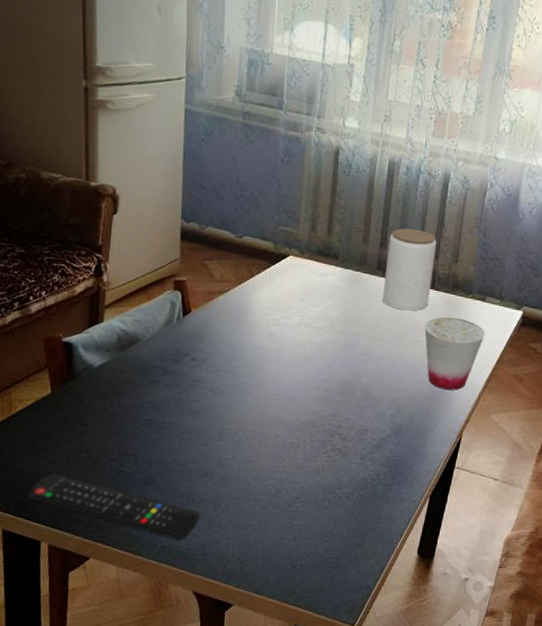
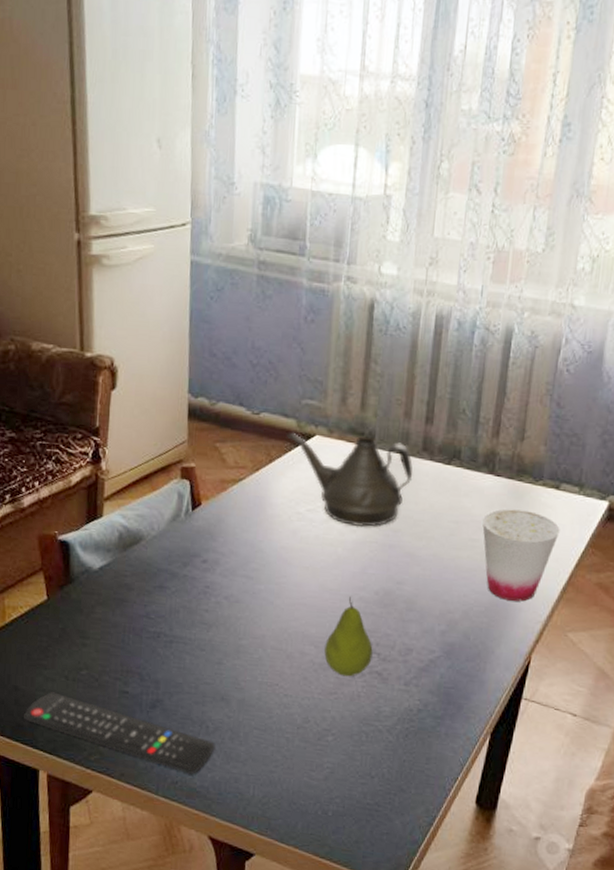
teapot: none [265,253,370,331] -> present [287,432,413,527]
fruit: none [295,388,335,454] -> present [324,597,373,677]
jar: present [382,228,437,311] -> none [429,398,497,502]

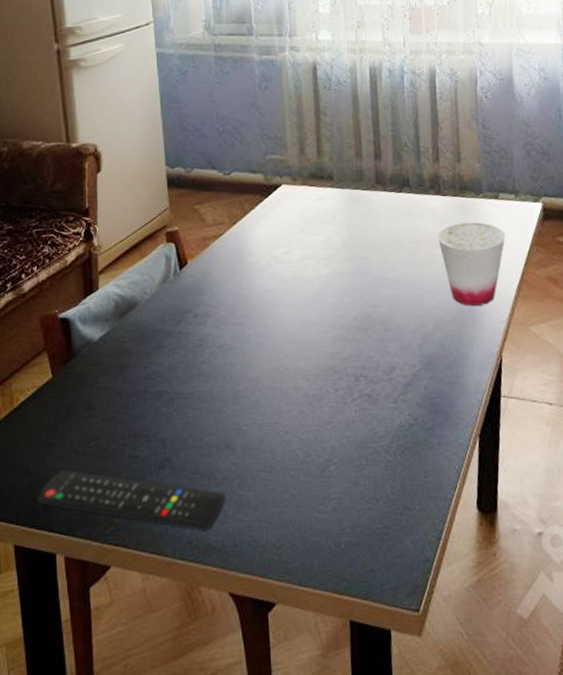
teapot: present [287,432,413,527] -> none [257,179,371,261]
fruit: present [324,597,373,677] -> none [315,327,360,404]

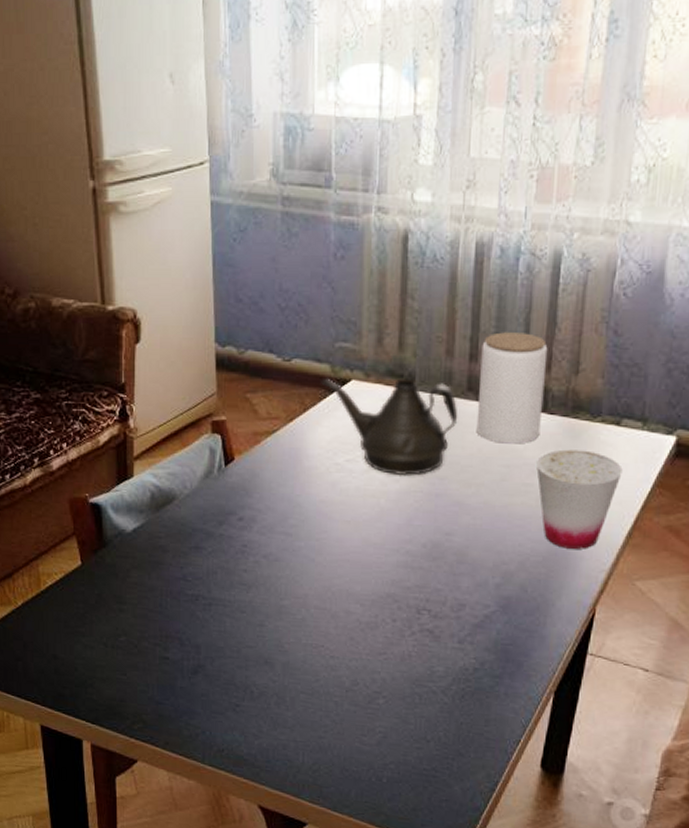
remote control: present [37,469,225,530] -> none [64,660,261,742]
teapot: none [257,179,371,261] -> present [321,378,458,476]
jar: none [383,133,438,224] -> present [476,332,548,444]

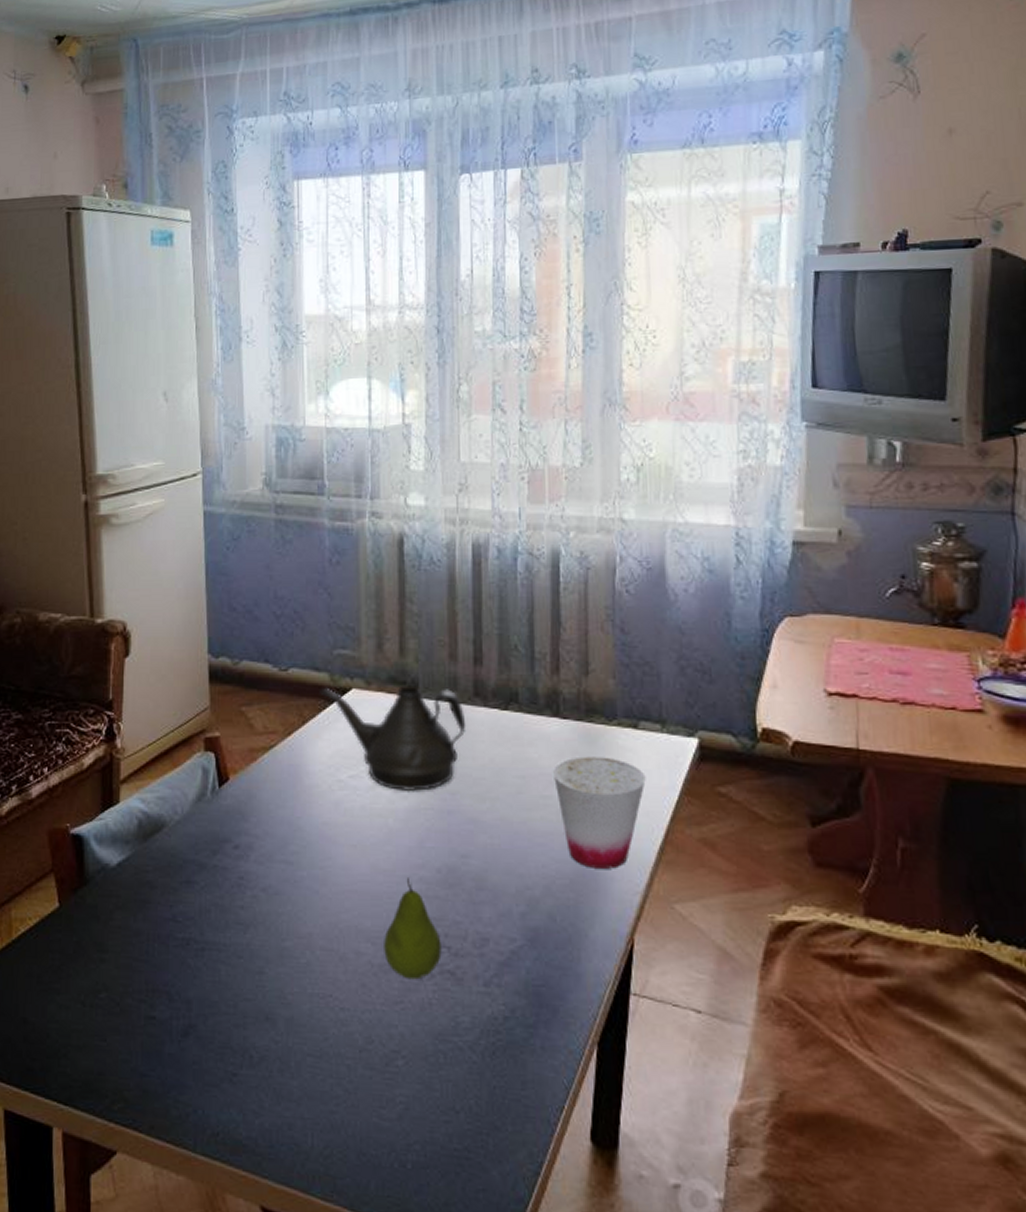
fruit: none [371,551,423,636] -> present [384,878,442,980]
jar: present [476,332,548,444] -> none [485,633,555,752]

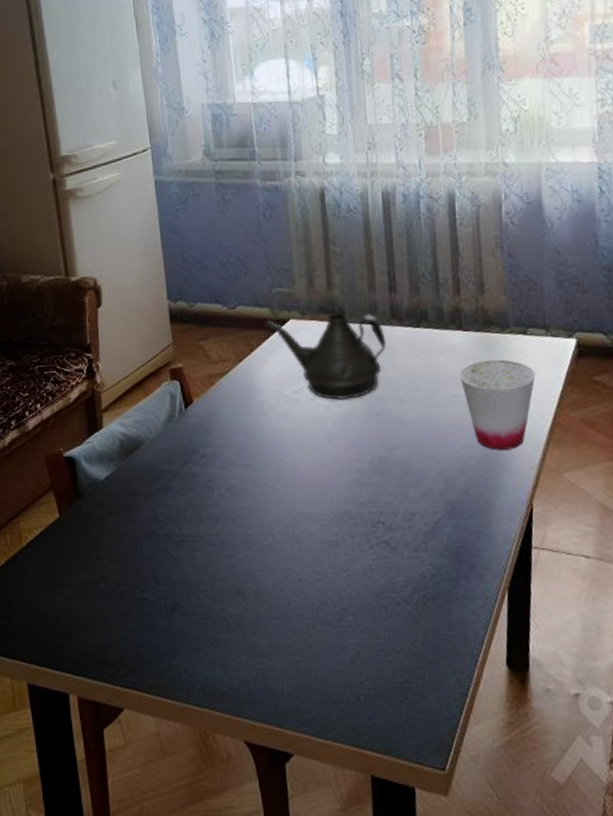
fruit: present [384,878,442,980] -> none [330,470,378,551]

